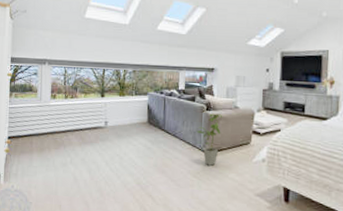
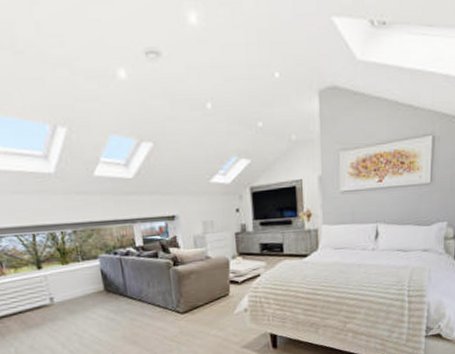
house plant: present [197,113,223,166] -> none [166,268,195,326]

